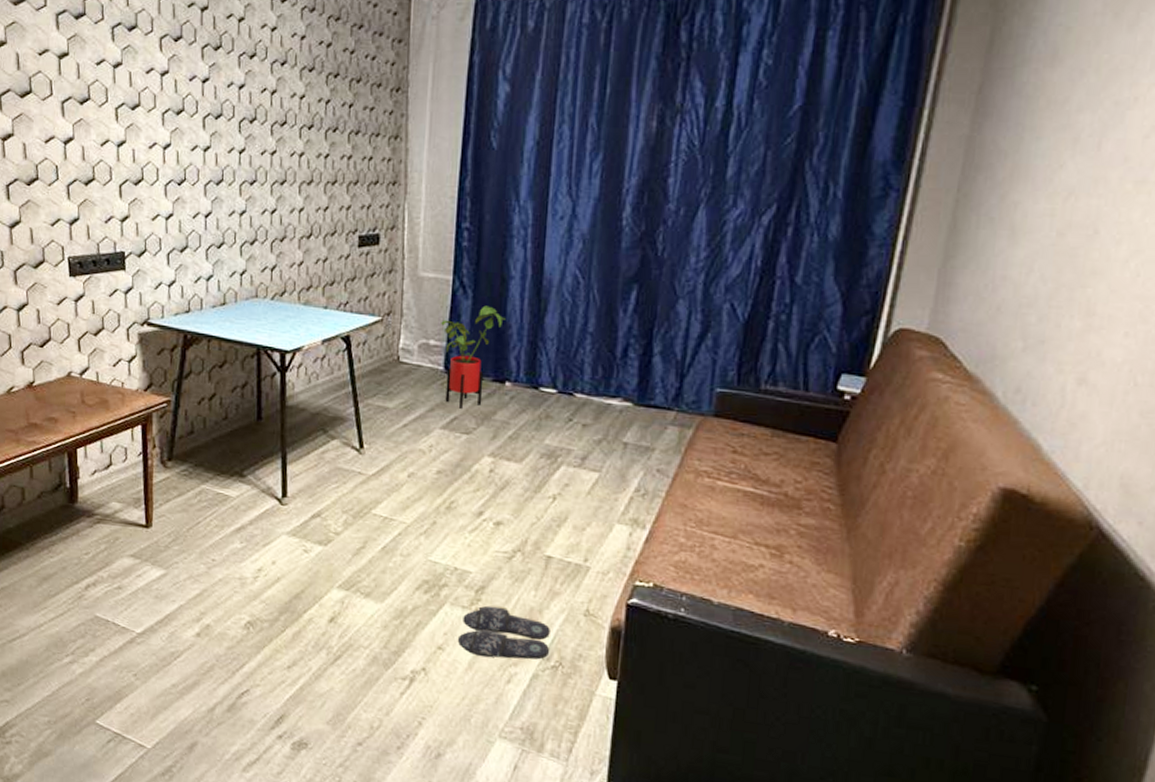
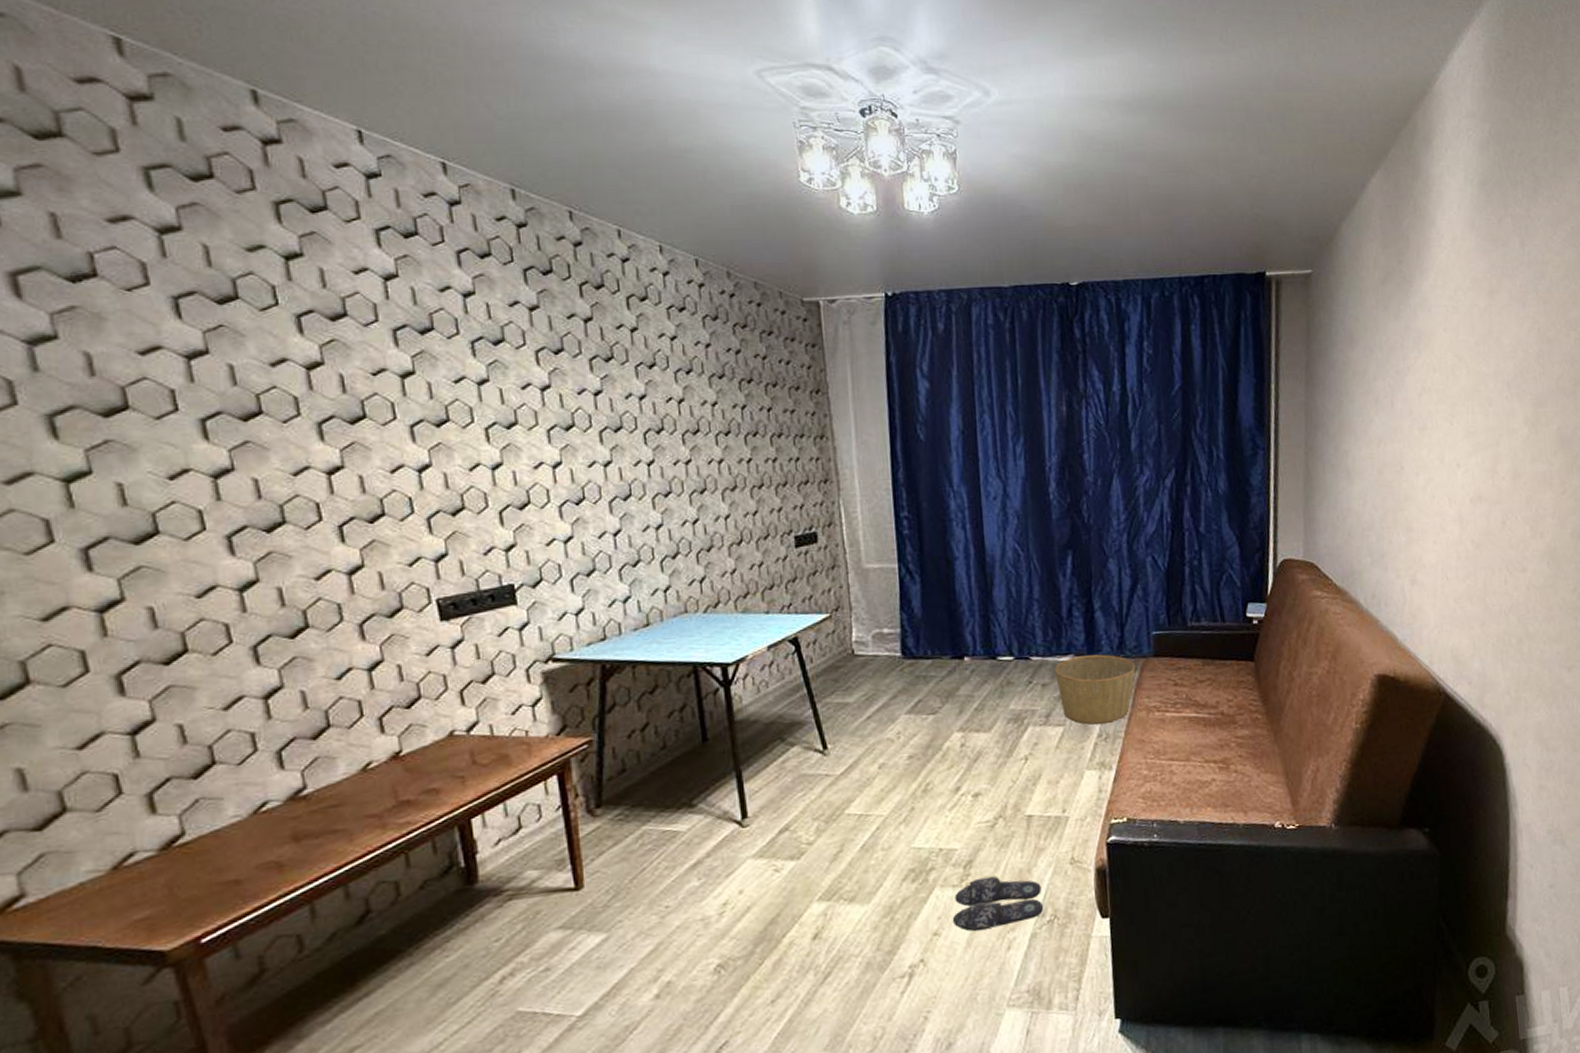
house plant: present [441,305,505,409] -> none [892,587,955,691]
basket: none [598,401,691,479] -> present [1055,654,1136,725]

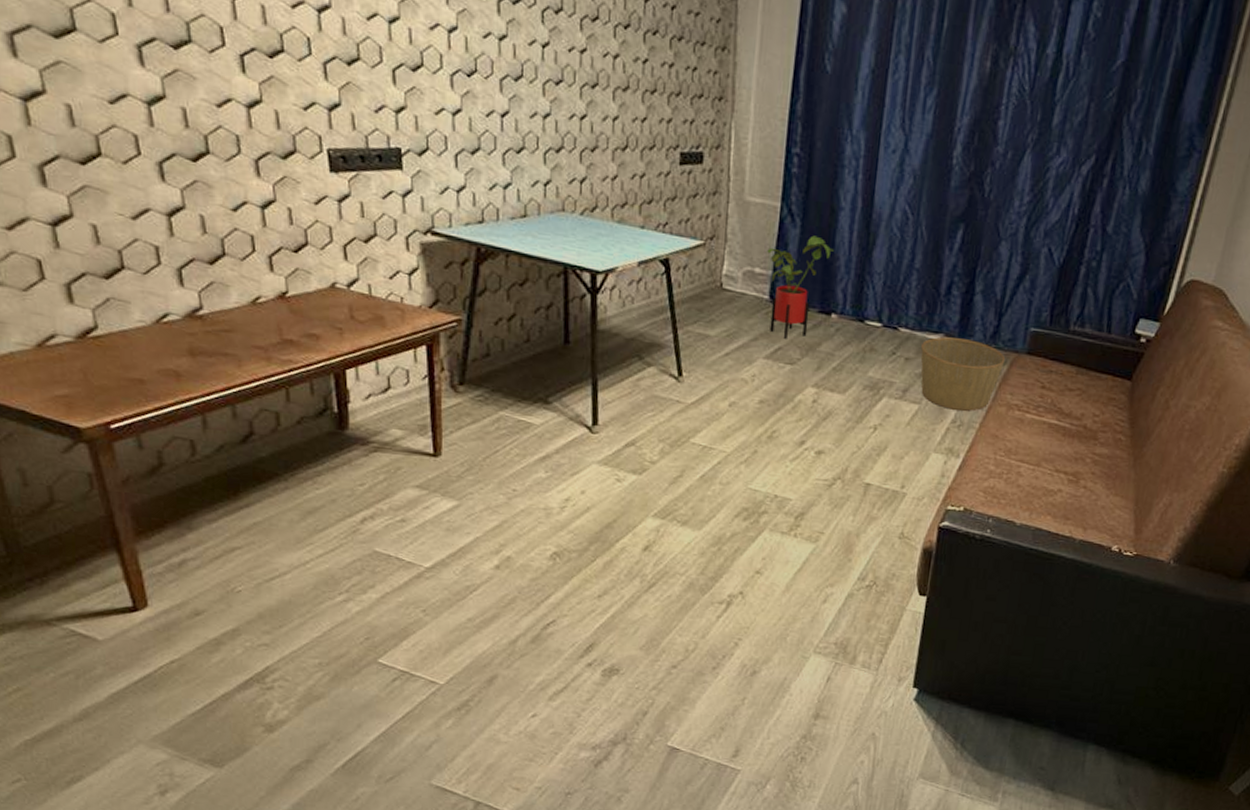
house plant: none [892,587,955,691] -> present [767,235,834,339]
slippers: present [953,876,1043,931] -> none [777,531,866,580]

